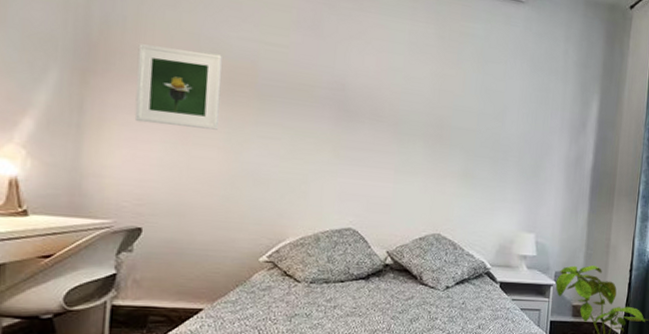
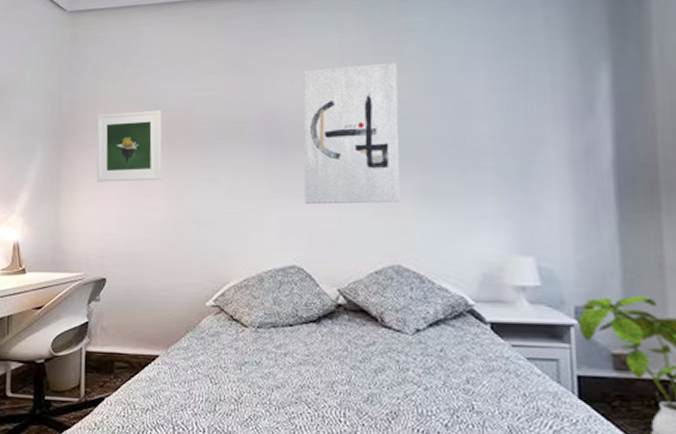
wall art: none [365,47,456,181] -> present [303,62,400,204]

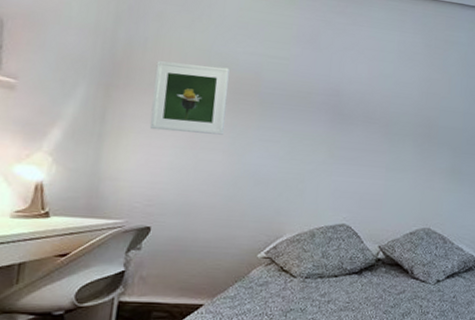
wall art: present [303,62,400,204] -> none [358,57,441,178]

